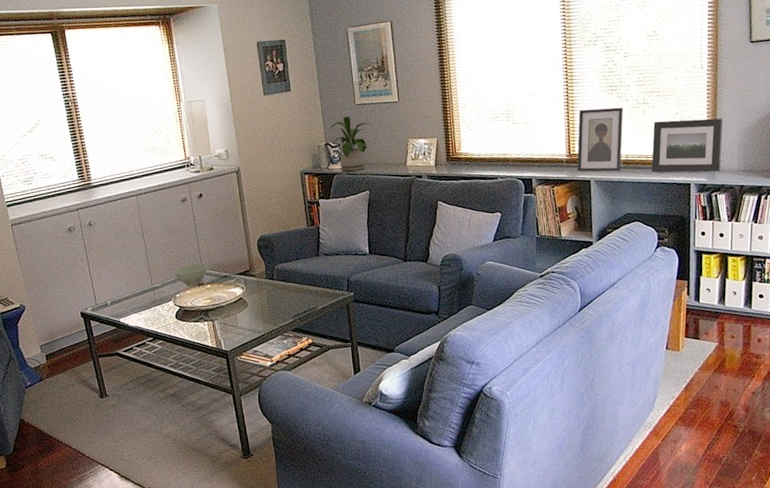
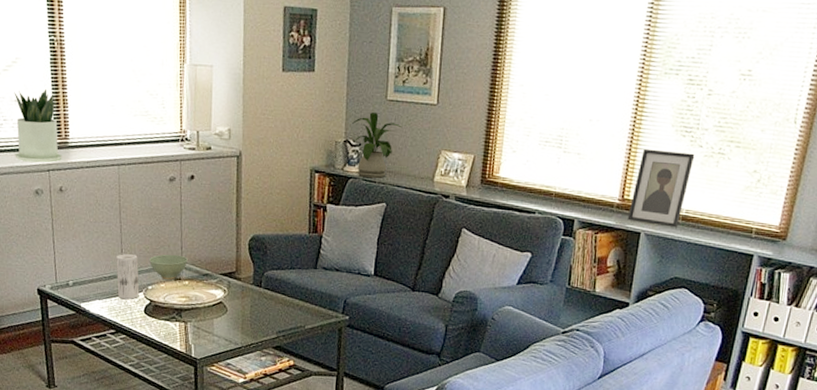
planter: none [40,142,88,205] -> present [14,89,62,163]
candle: none [145,269,170,310] -> present [116,254,140,300]
picture frame: present [651,118,723,173] -> none [713,176,806,246]

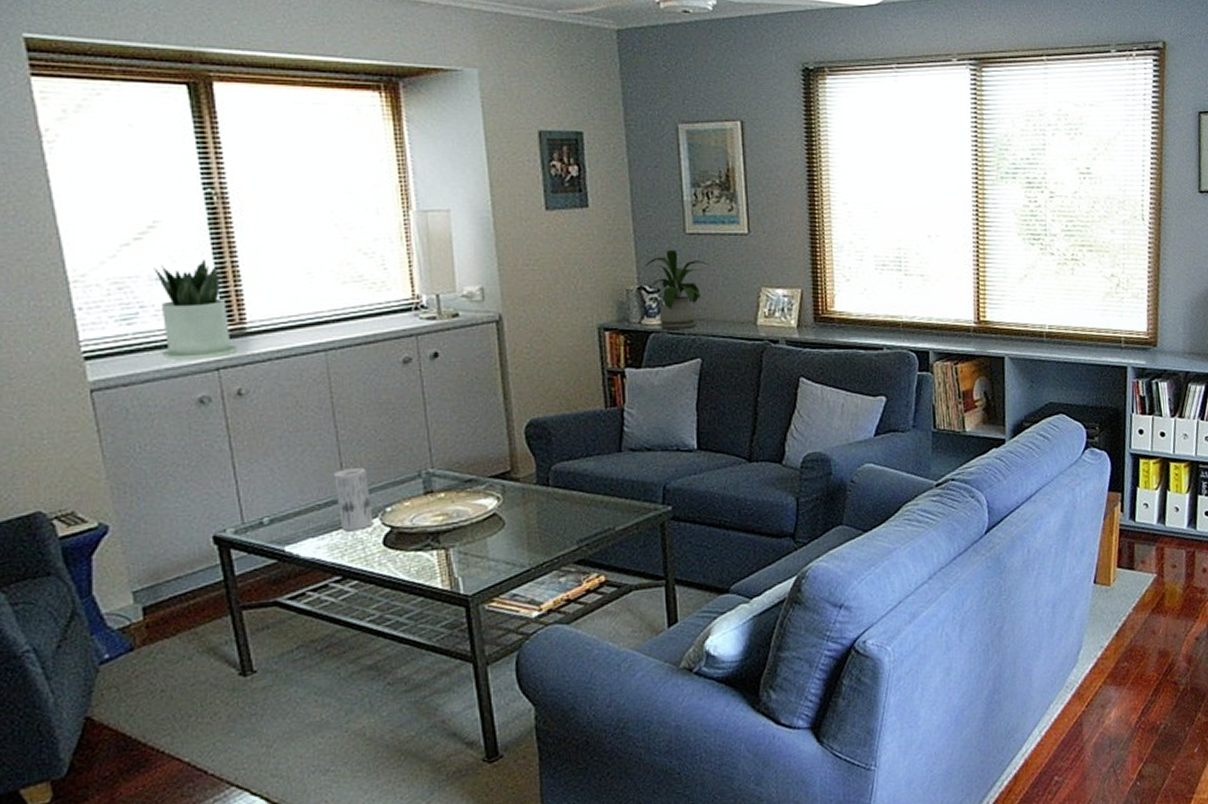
bowl: present [149,254,188,280] -> none [384,459,441,496]
picture frame: present [627,148,695,228] -> none [987,262,1048,347]

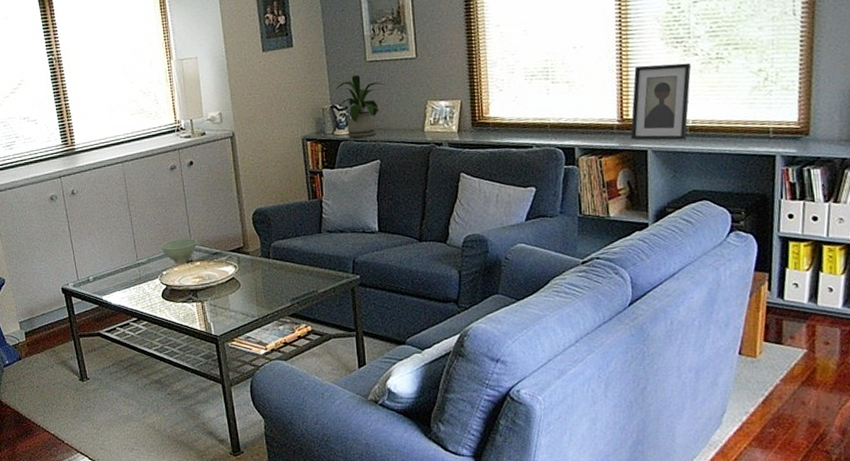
planter: present [154,260,238,361] -> none [22,104,71,172]
candle: present [334,468,374,532] -> none [130,244,156,288]
bowl: none [384,459,441,496] -> present [161,238,197,264]
picture frame: none [987,262,1048,347] -> present [630,63,691,141]

